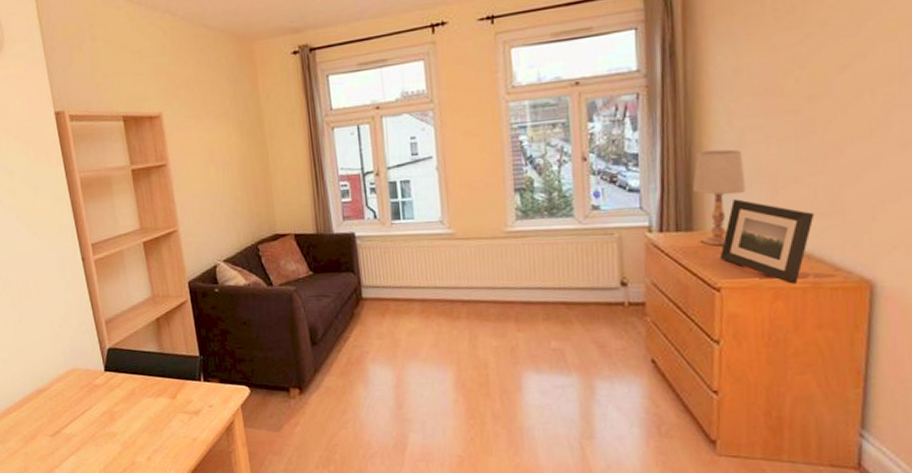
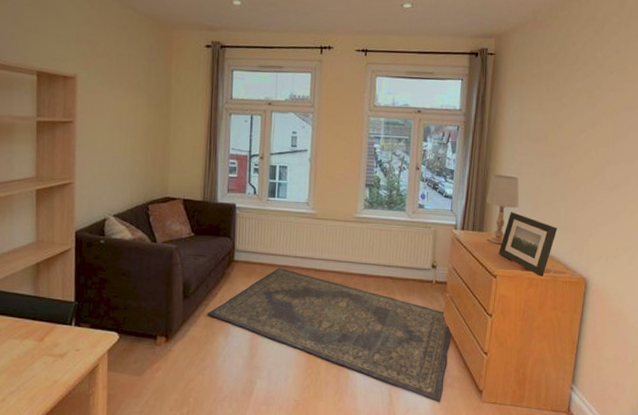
rug: none [340,302,661,457] -> present [207,268,451,403]

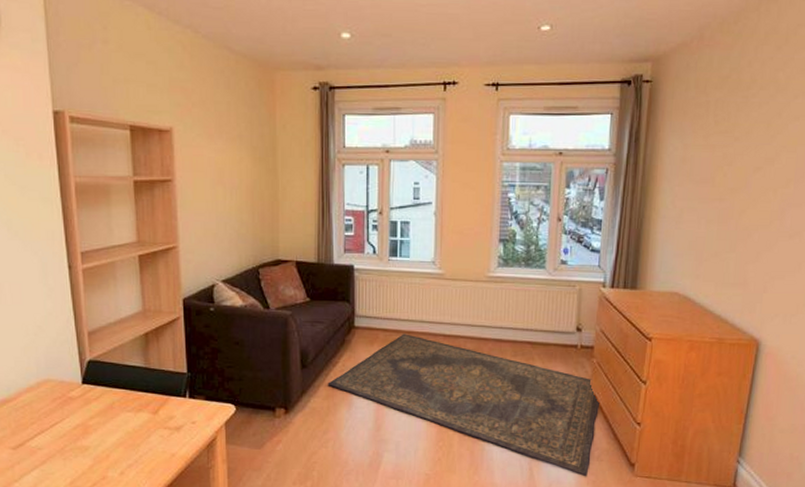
table lamp: present [486,174,520,245] -> none [640,224,680,303]
picture frame: present [498,212,558,276] -> none [654,266,726,338]

